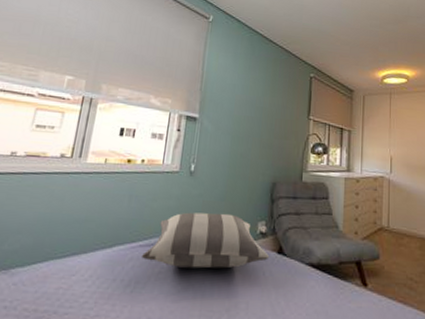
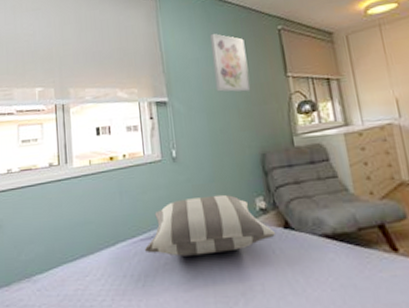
wall art: none [245,65,280,125] -> present [209,33,251,92]

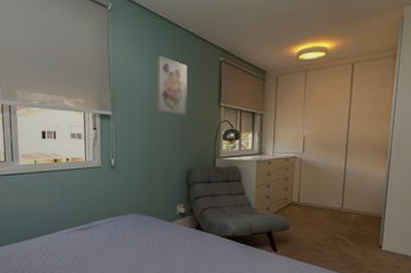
pillow: present [144,194,276,257] -> none [80,199,190,244]

